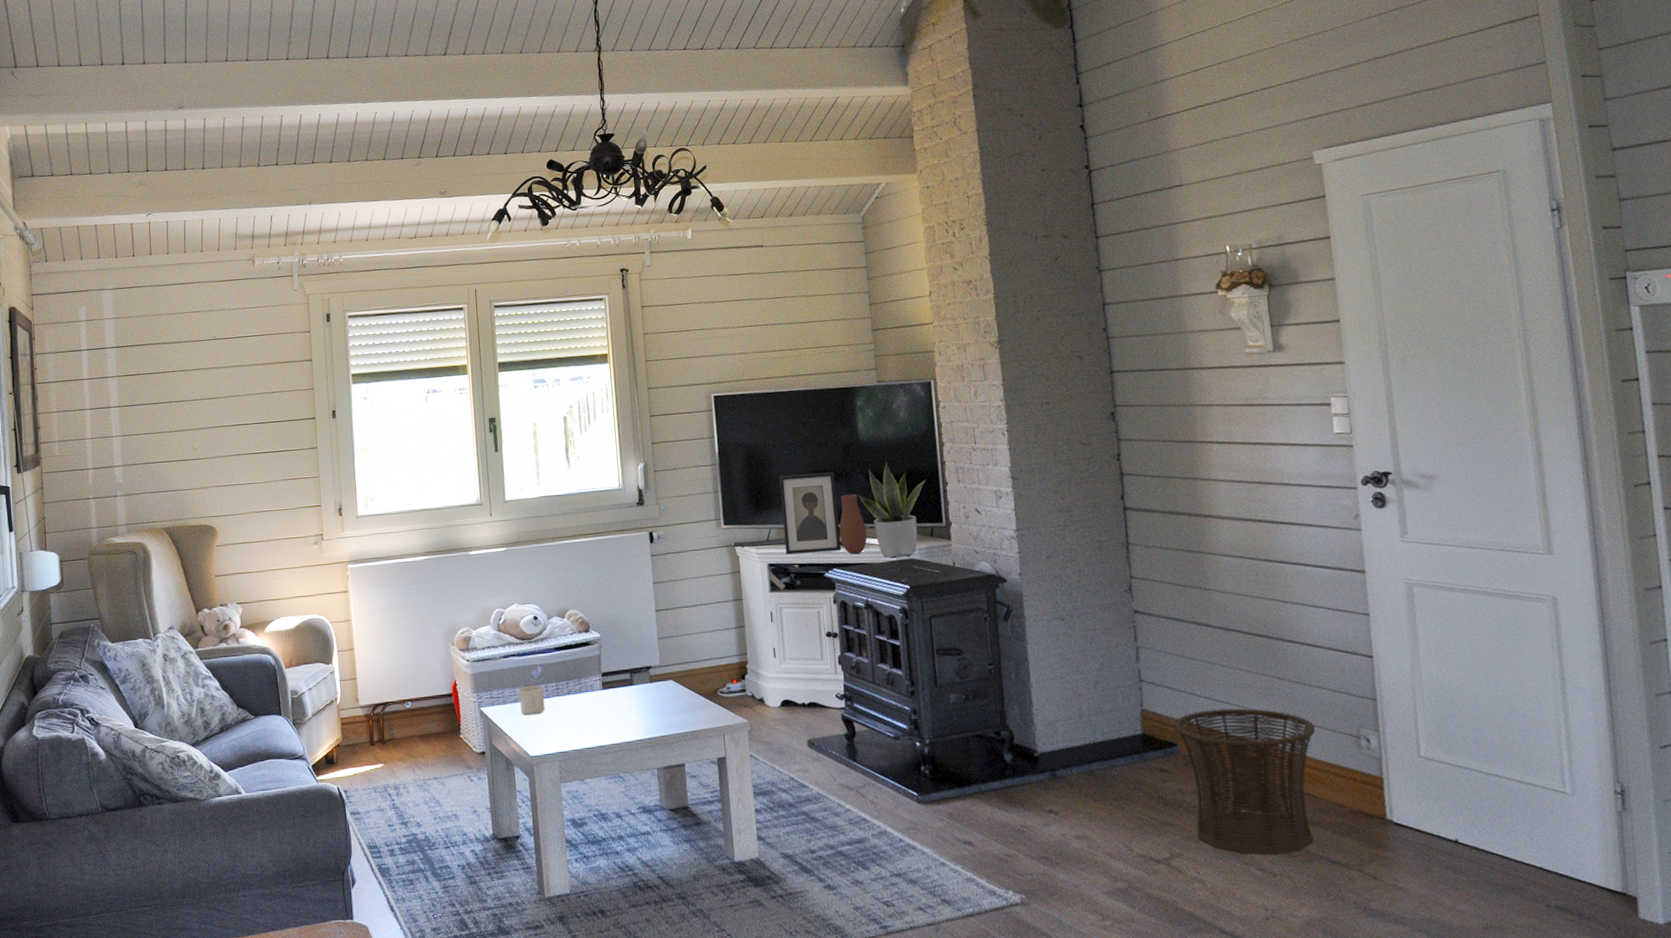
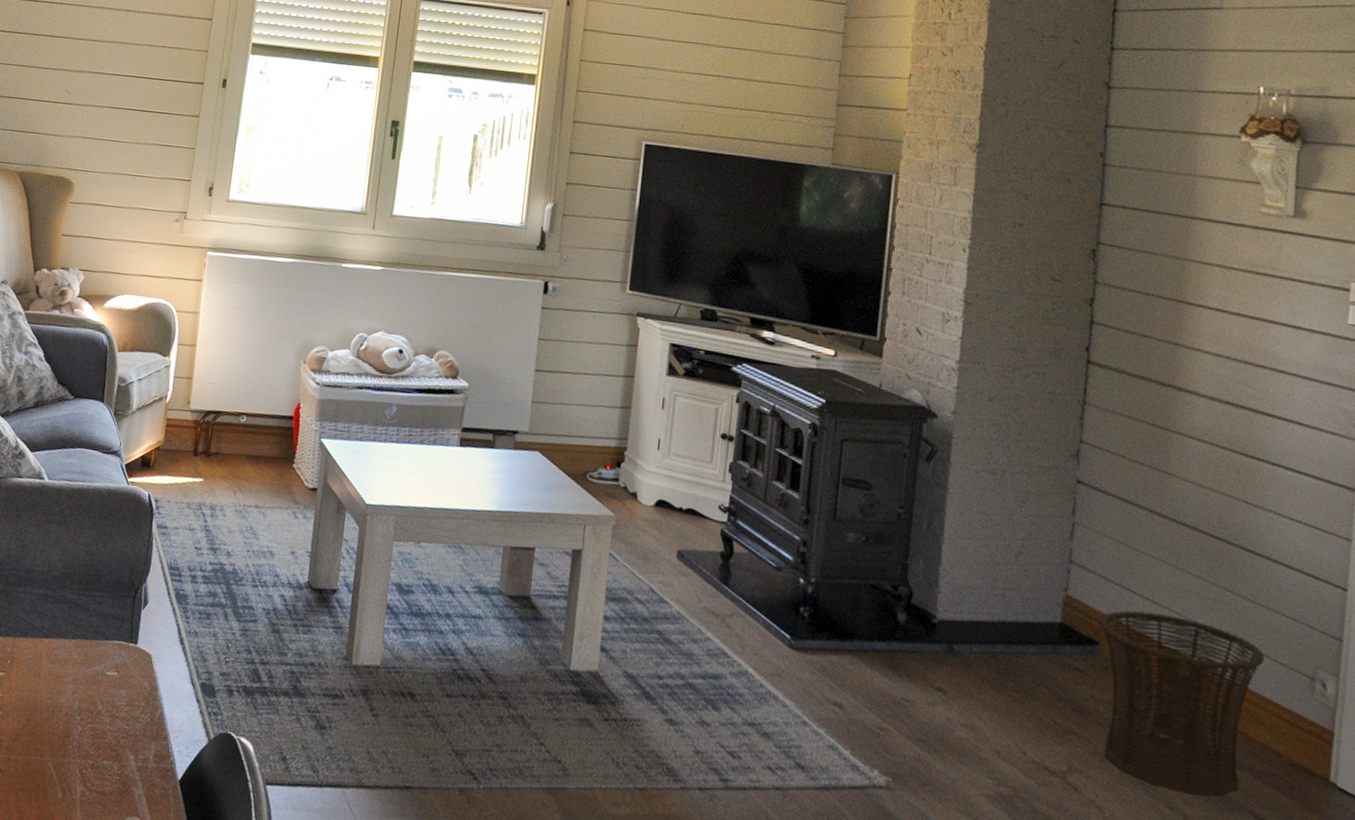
cup: present [519,685,545,716] -> none [365,424,395,459]
picture frame: present [779,472,842,555] -> none [692,248,764,345]
vase: present [839,493,868,555] -> none [756,283,789,353]
potted plant: present [857,461,927,558] -> none [786,254,867,367]

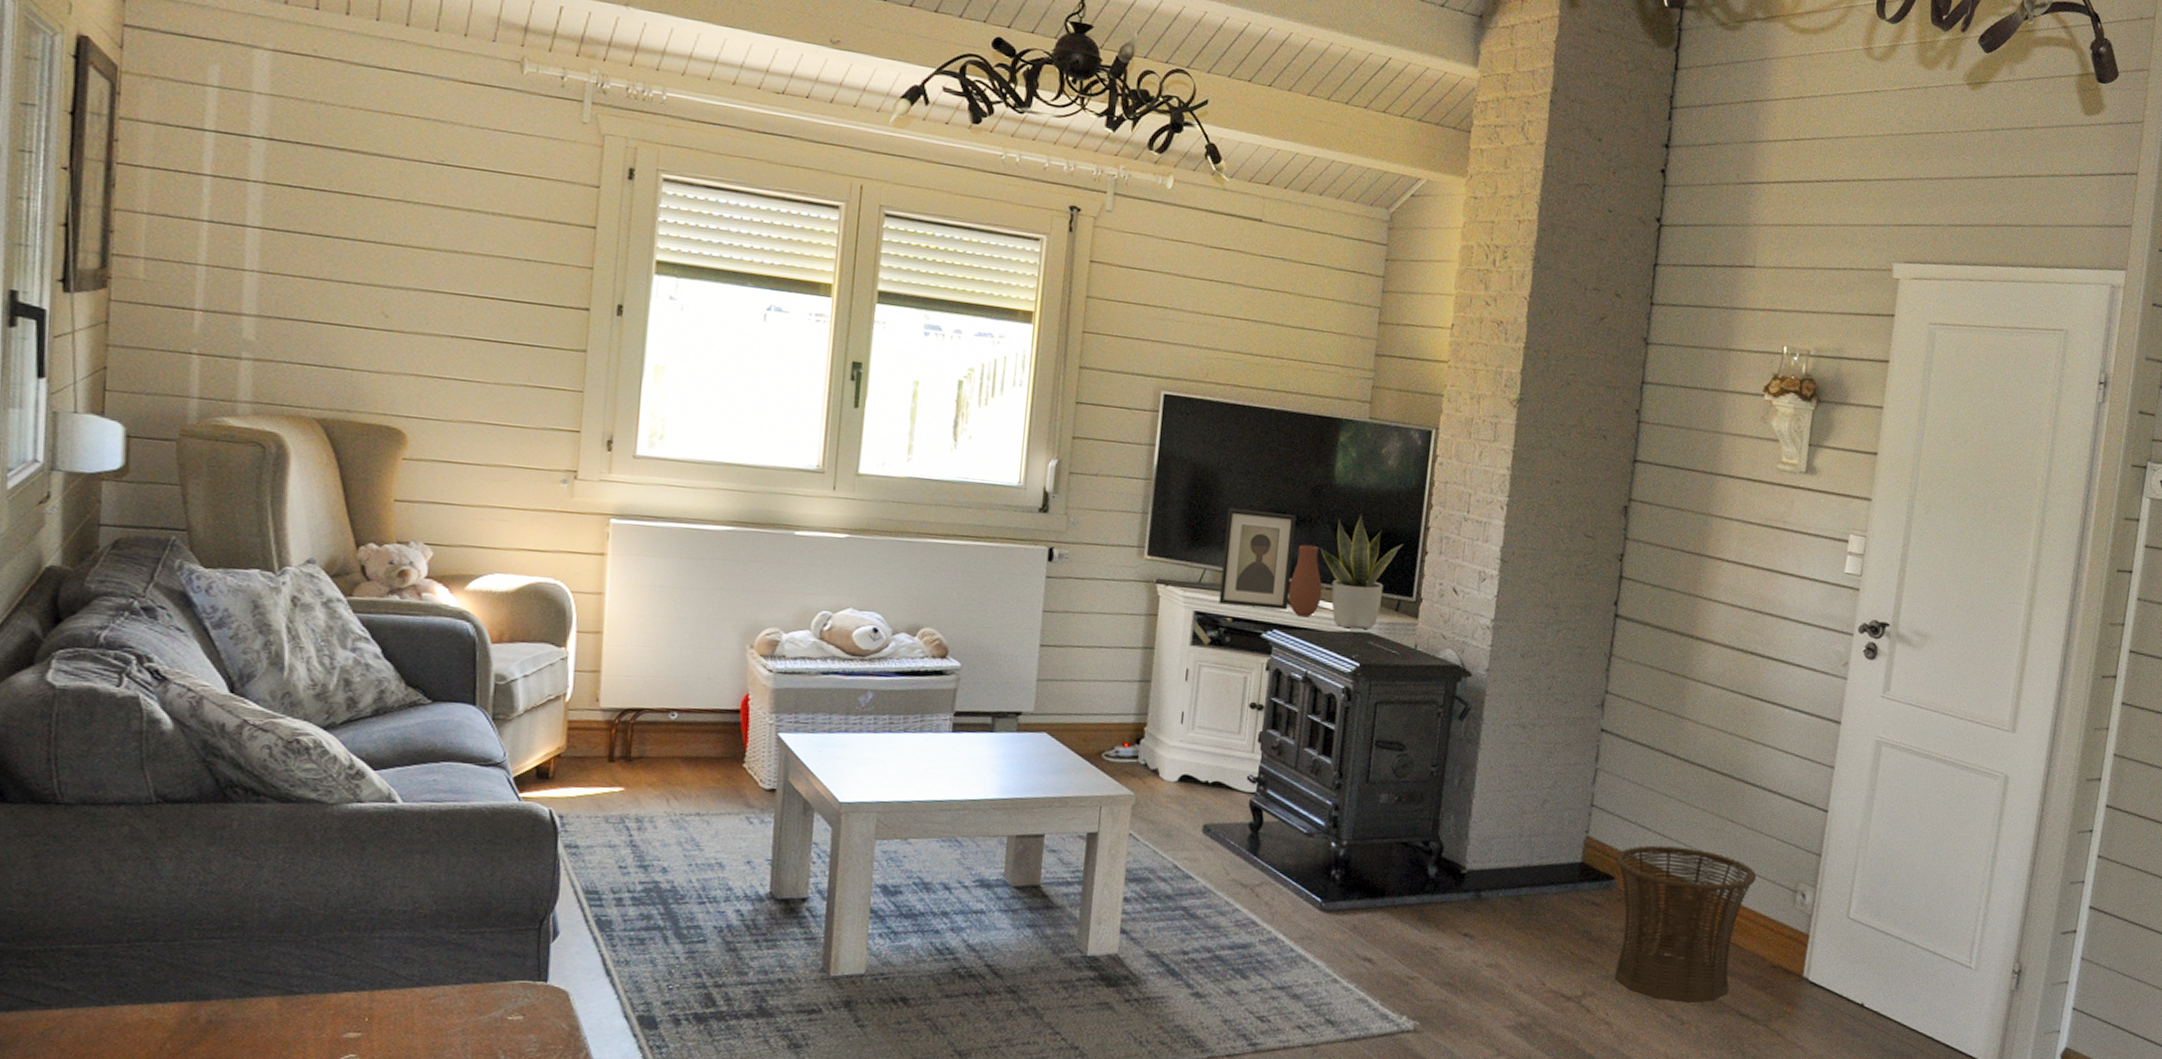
picture frame: none [692,248,764,345] -> present [1218,508,1296,610]
vase: none [756,283,789,353] -> present [1288,544,1323,617]
potted plant: none [786,254,867,367] -> present [1319,513,1404,630]

